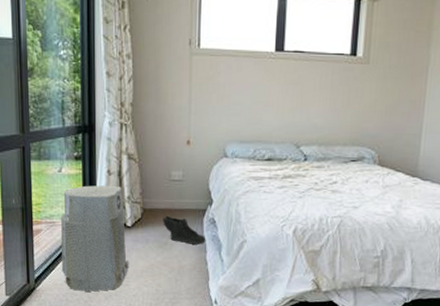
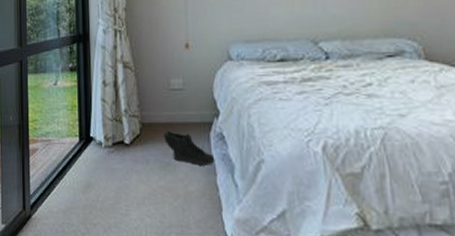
air purifier: present [61,185,129,292] -> none [57,98,129,222]

